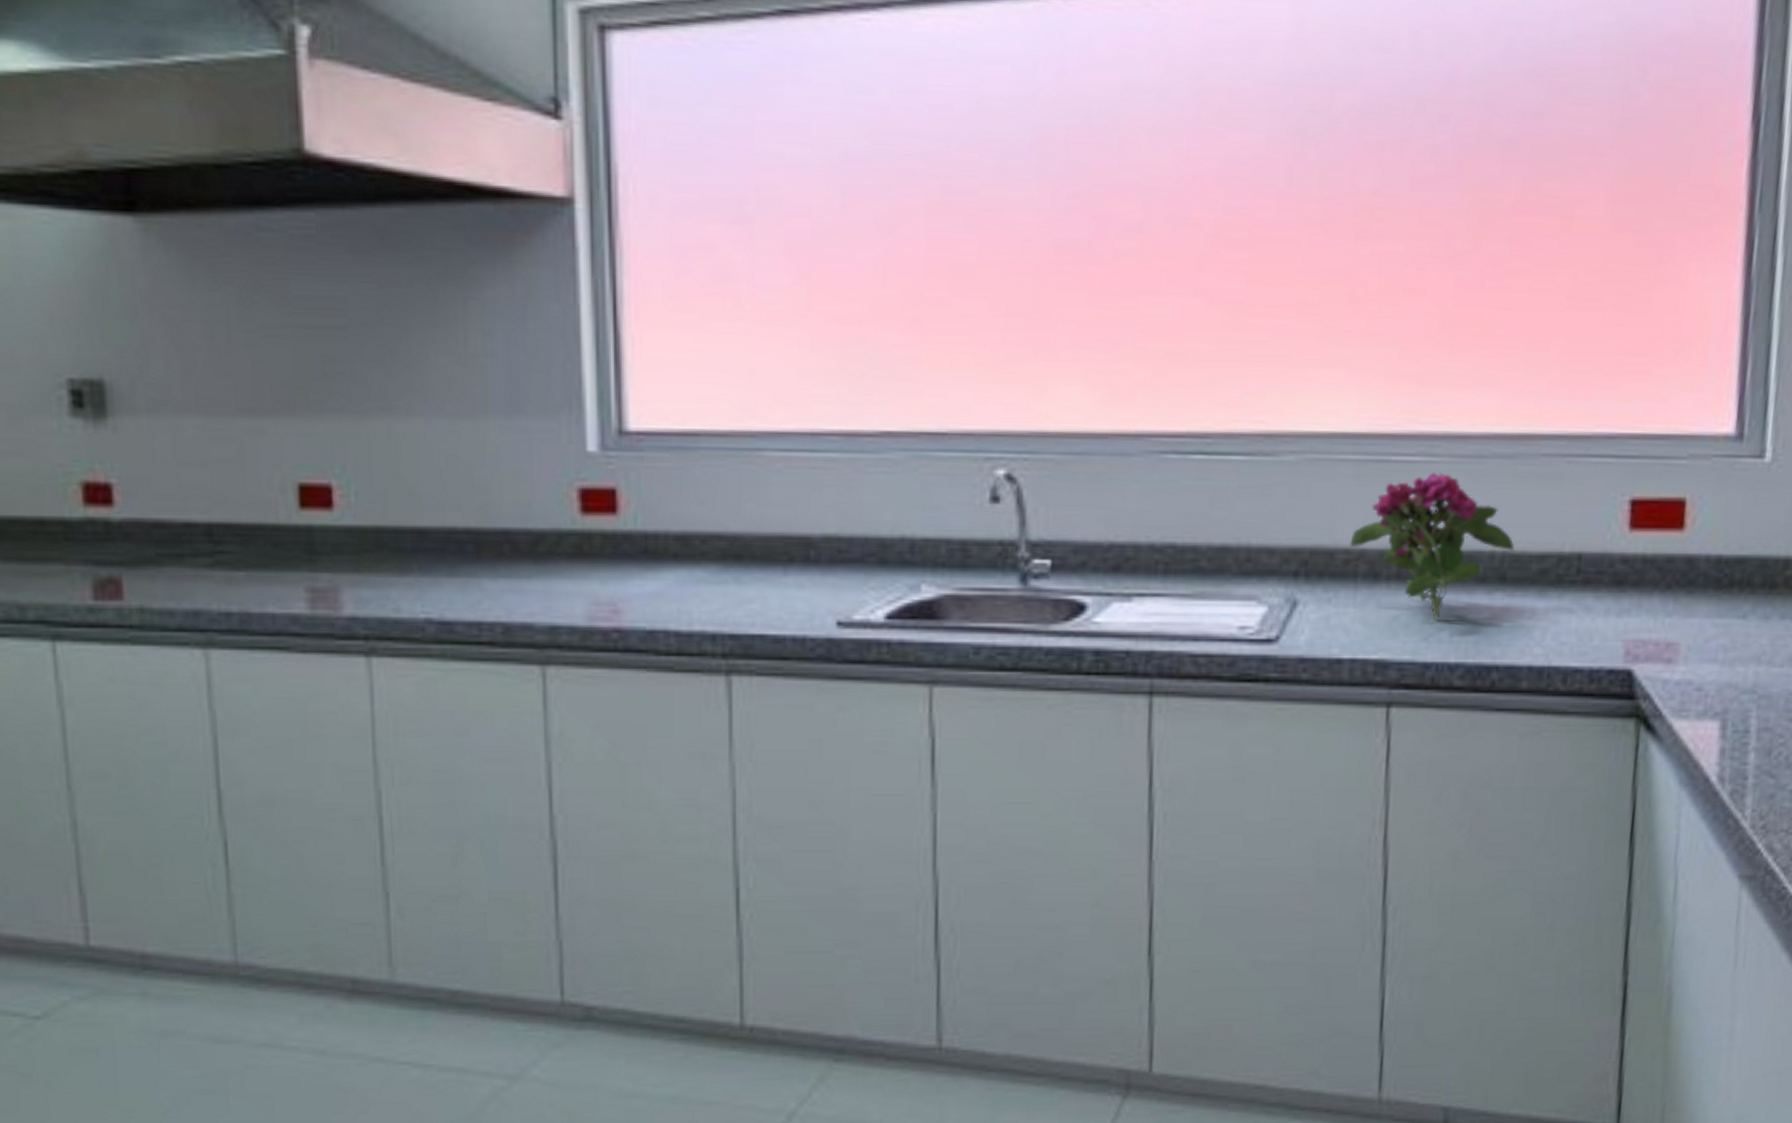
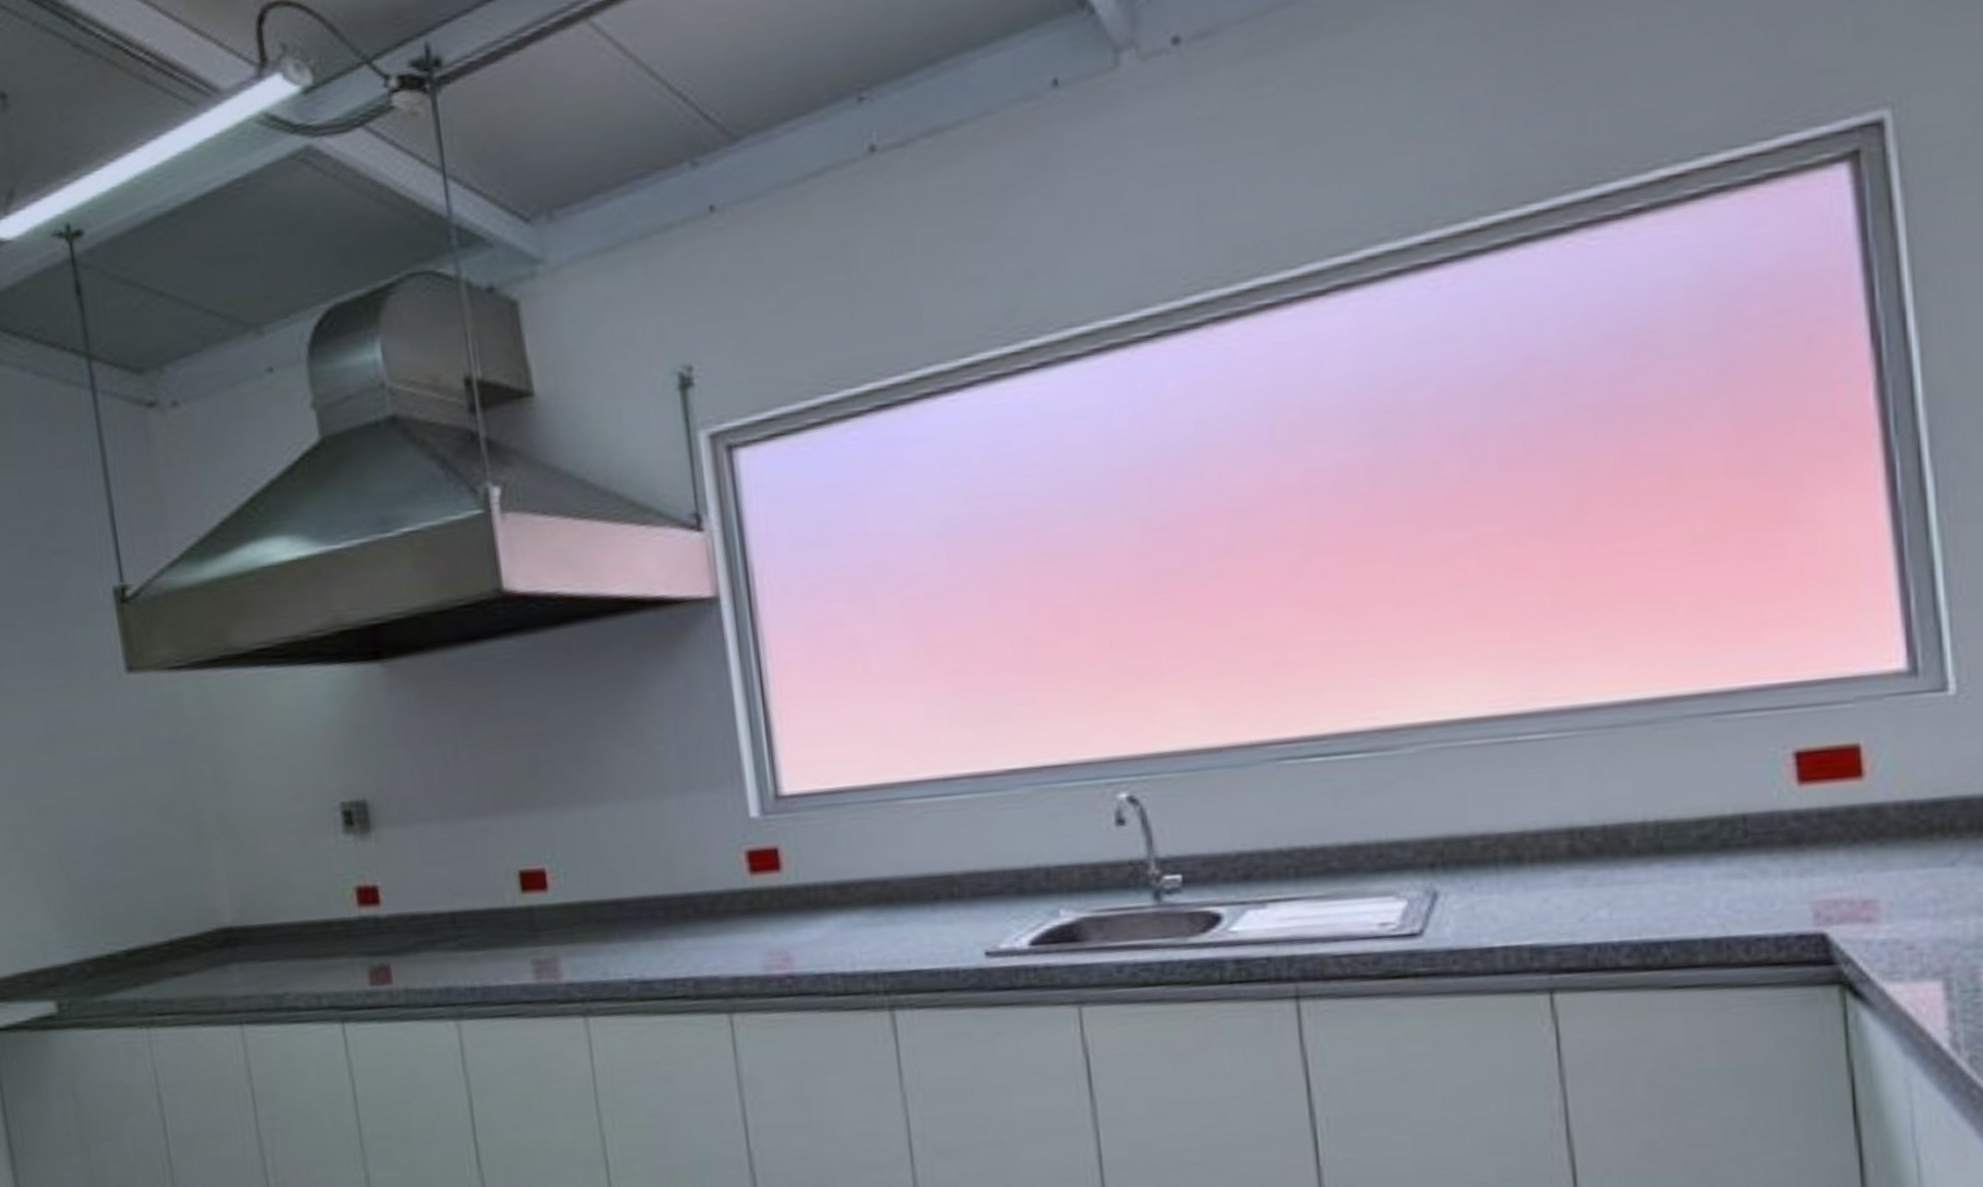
flower: present [1349,472,1515,620] -> none [1485,747,1669,899]

